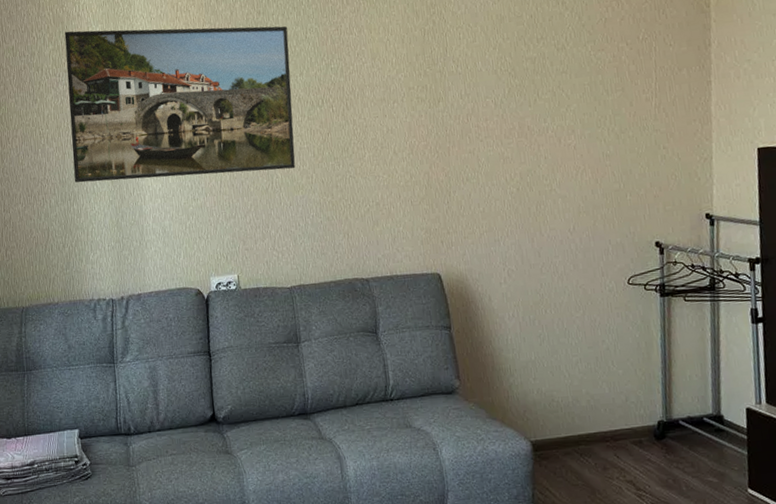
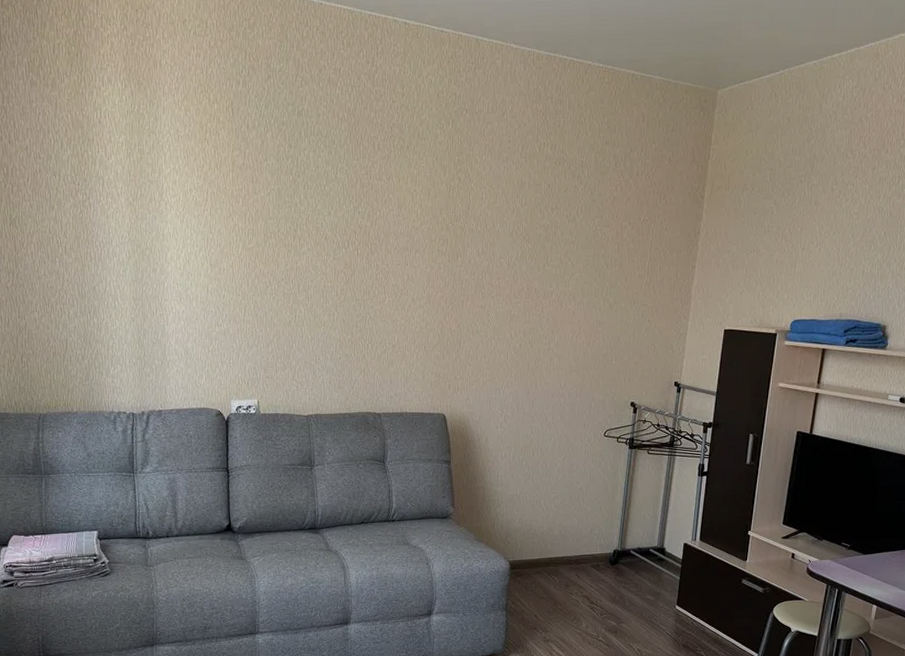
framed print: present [64,26,296,183] -> none [84,137,319,306]

